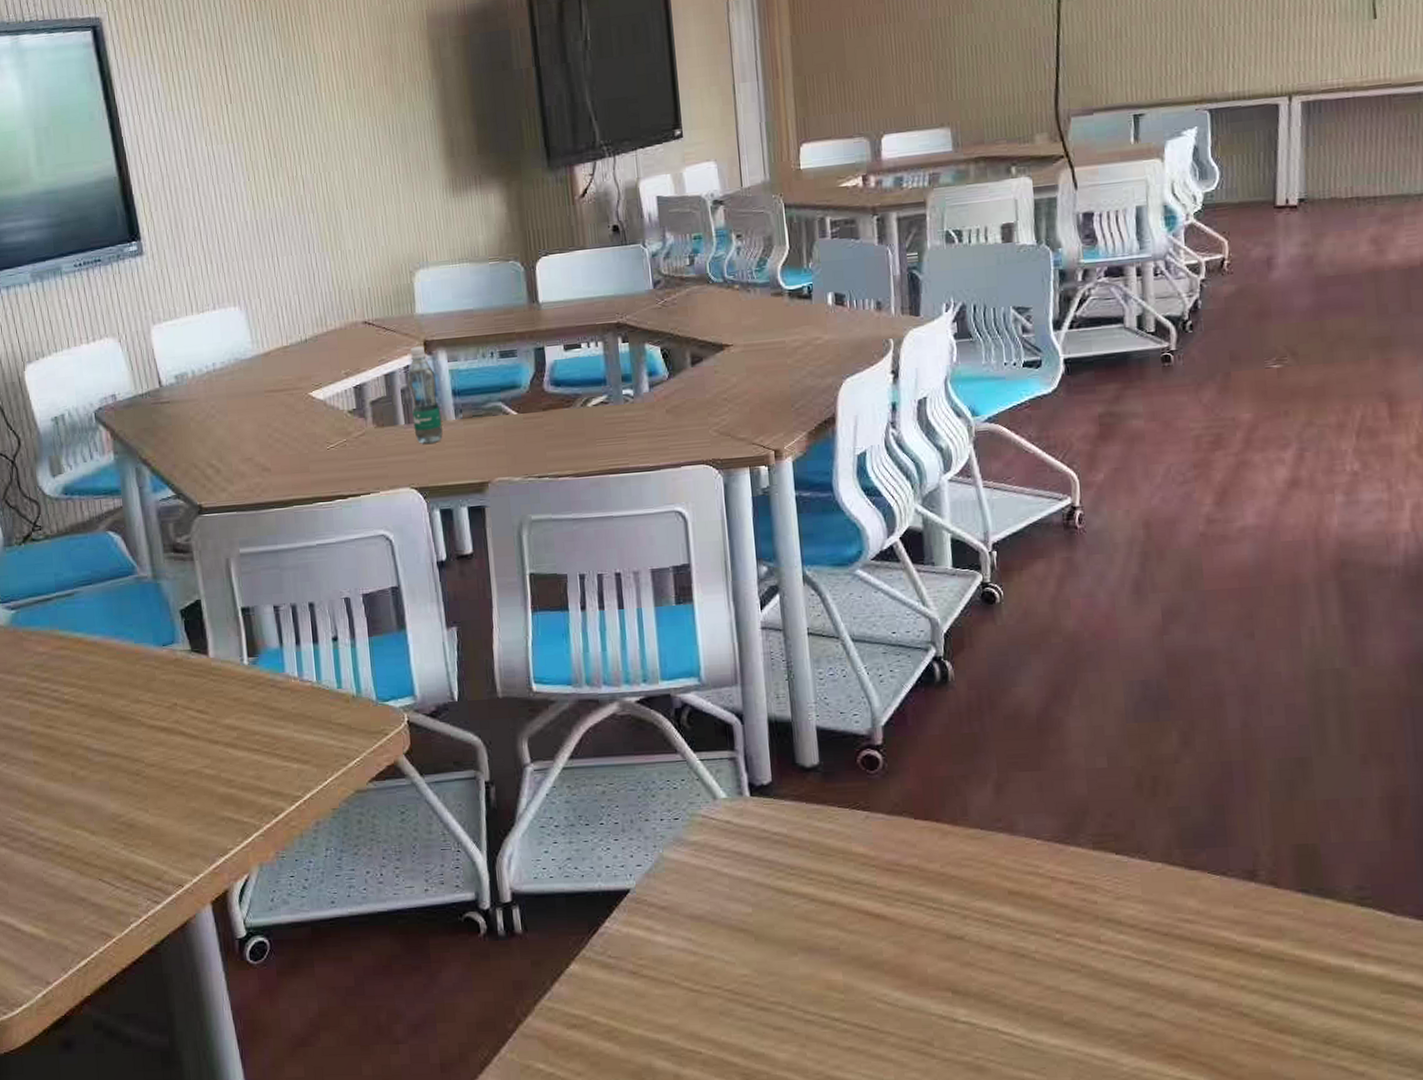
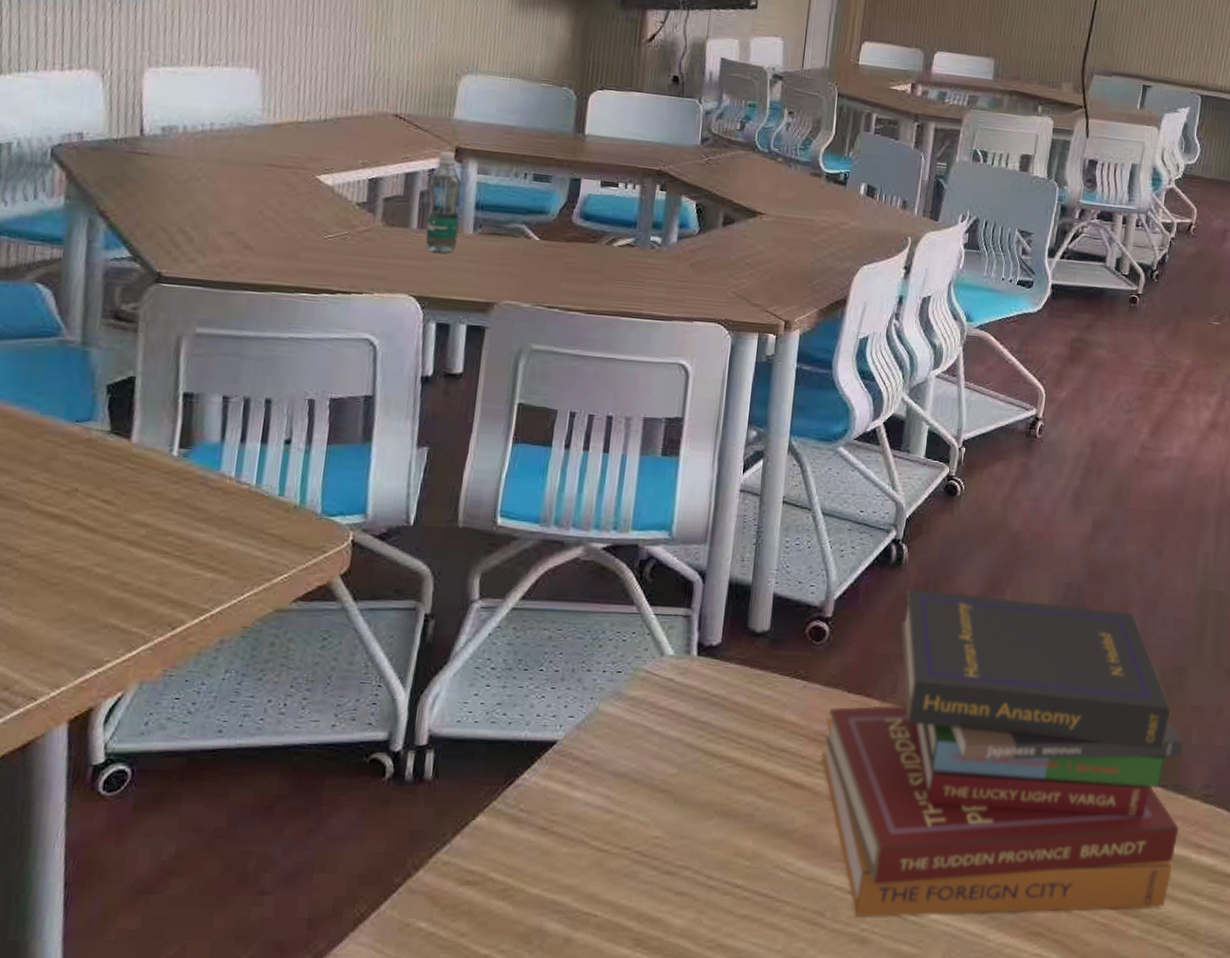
books: none [896,704,1333,1044] -> present [821,588,1183,916]

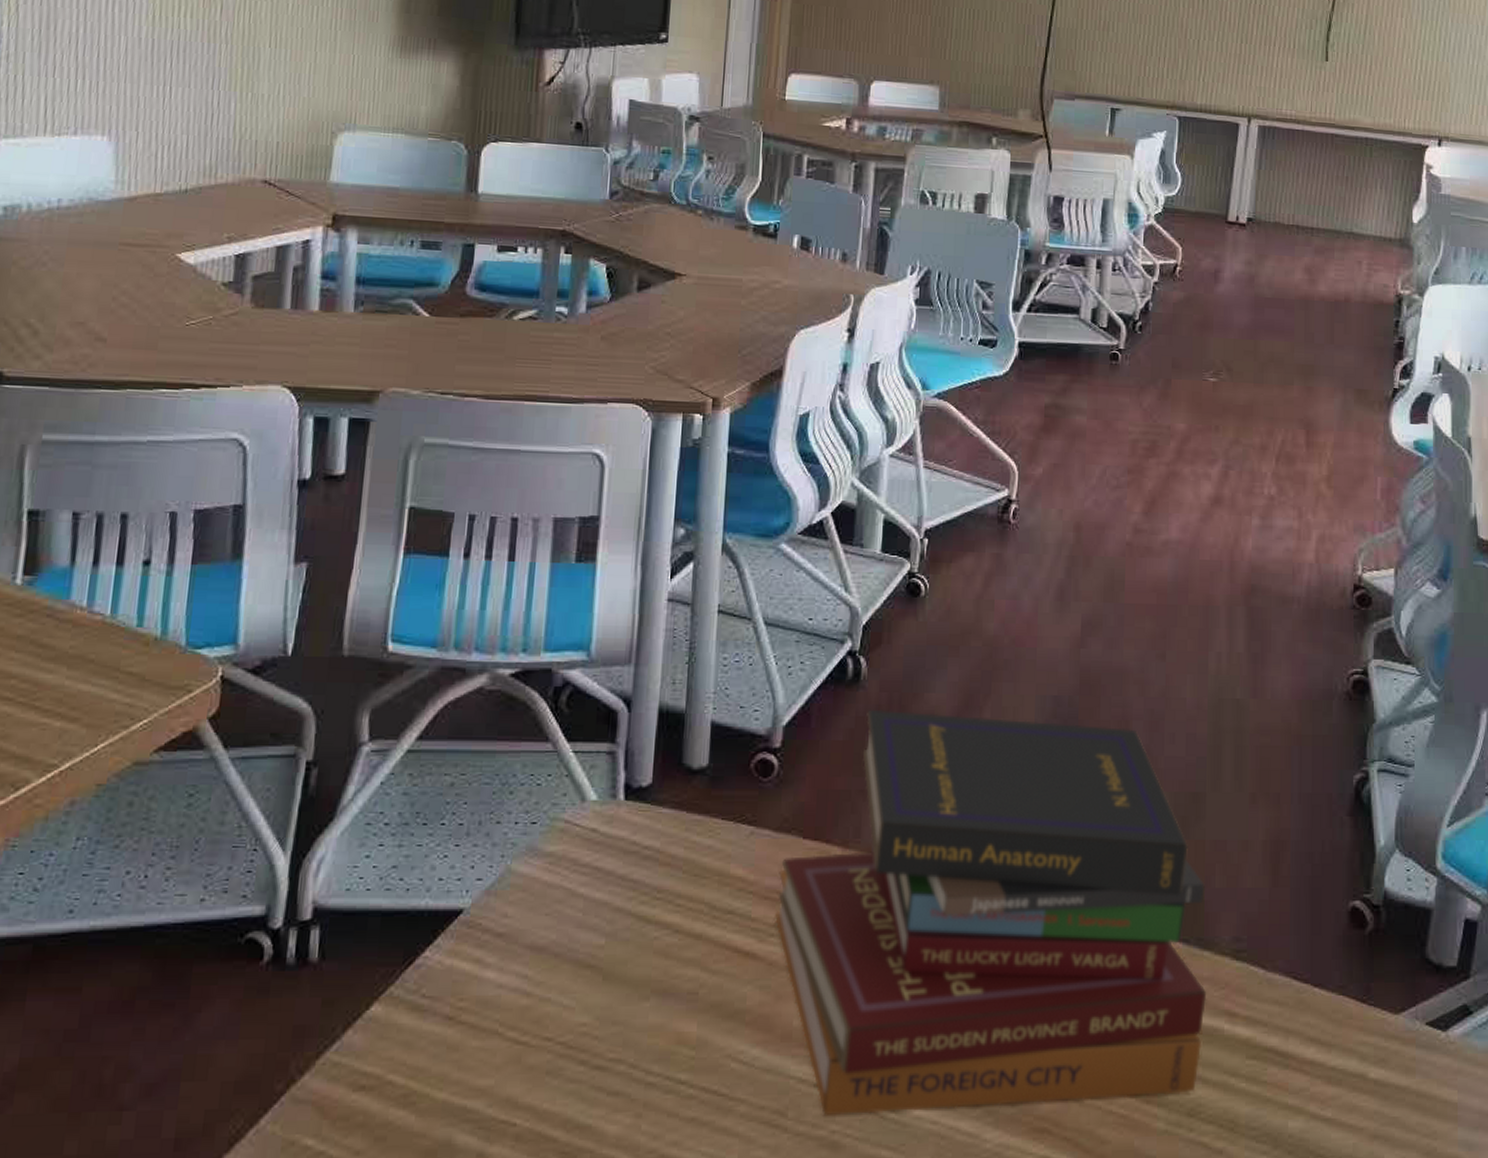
bottle: present [426,151,461,254] -> none [300,219,339,337]

